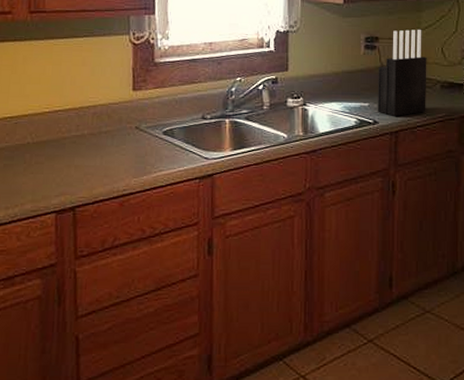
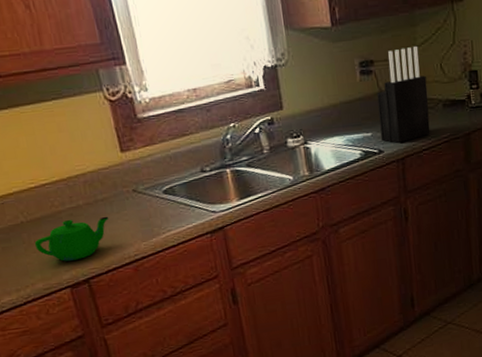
teapot: none [34,146,108,186] -> present [34,216,109,262]

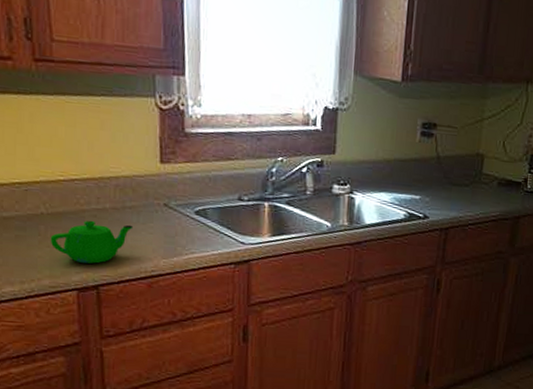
knife block: present [377,46,431,143] -> none [429,117,487,212]

